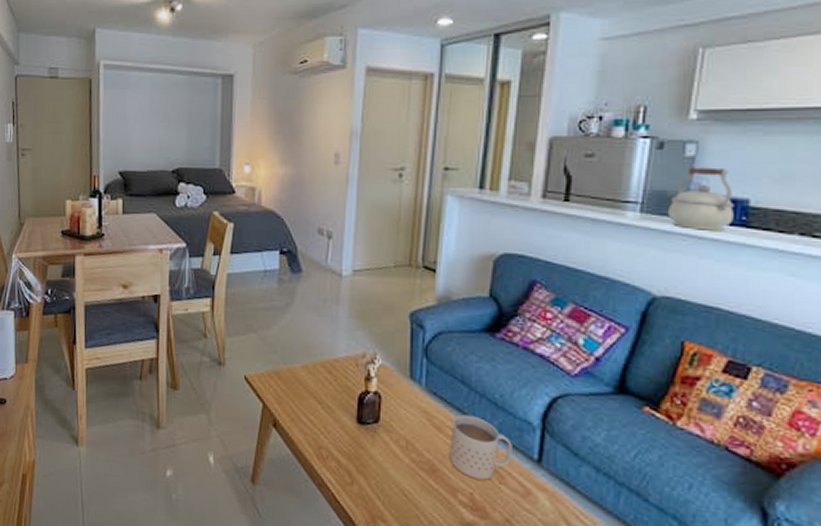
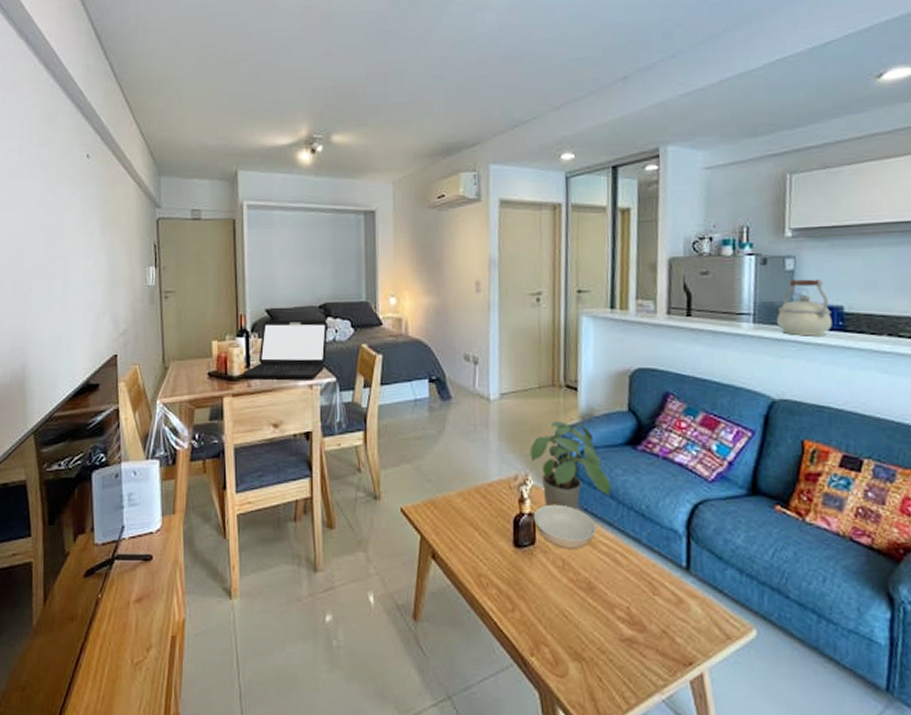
laptop: none [94,182,180,245] -> present [242,319,328,381]
bowl: none [379,384,445,432] -> present [533,504,597,549]
potted plant: none [380,302,464,393] -> present [529,421,612,511]
mug: present [449,414,512,480] -> none [604,528,663,592]

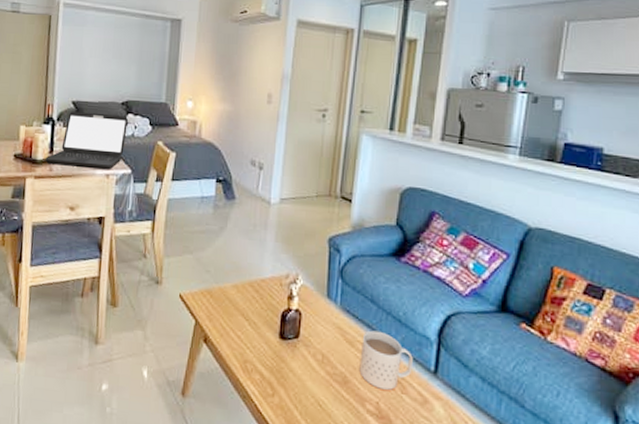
potted plant: present [529,421,612,511] -> none [302,228,374,311]
bowl: present [533,504,597,549] -> none [299,303,357,346]
mug: none [604,528,663,592] -> present [359,330,413,390]
kettle: present [776,279,833,336] -> none [540,119,592,173]

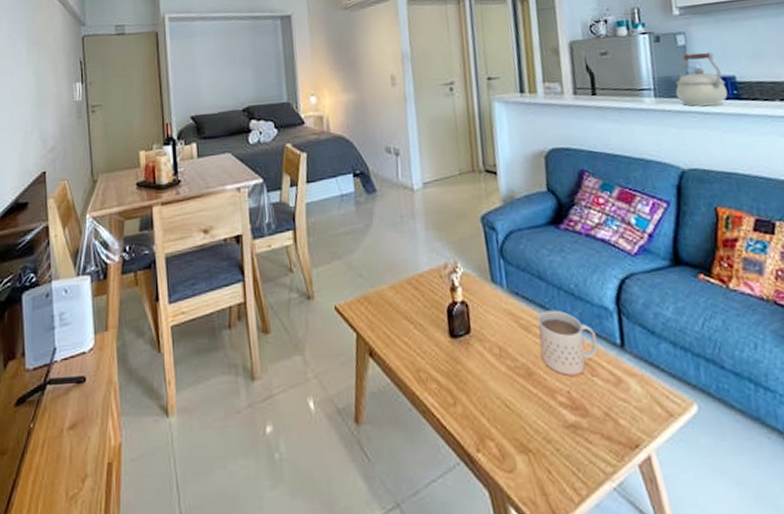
laptop: present [45,111,128,170] -> none [170,123,253,188]
kettle: none [540,119,592,173] -> present [675,52,728,107]

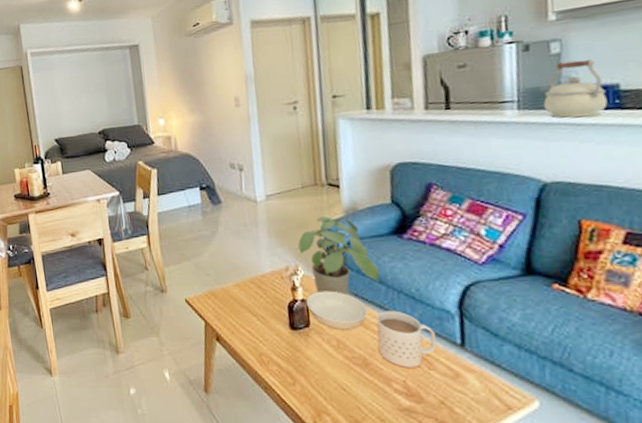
potted plant: none [456,206,540,295] -> present [298,216,380,296]
bowl: none [465,289,530,336] -> present [306,290,368,330]

